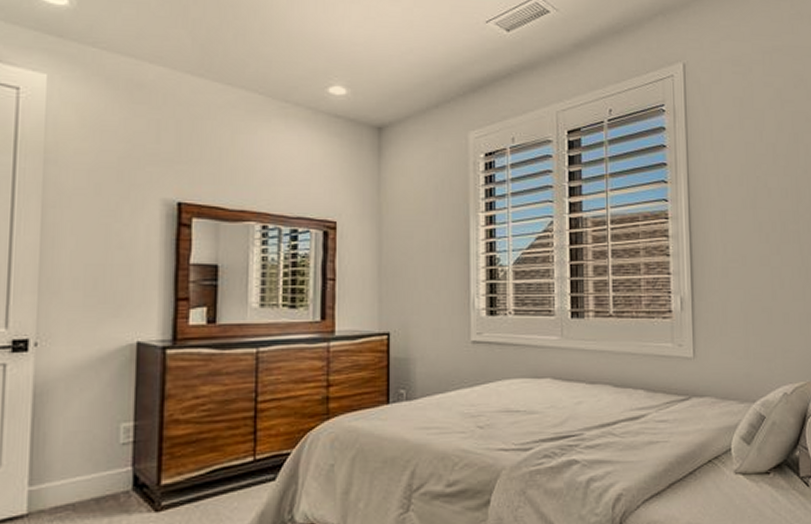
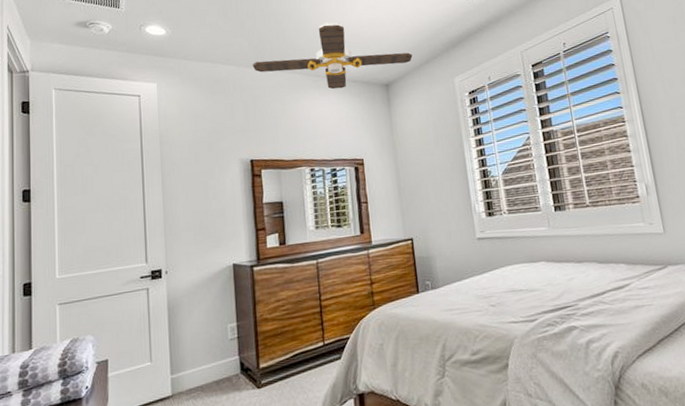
ceiling fan: none [194,29,418,123] -> present [252,21,413,90]

